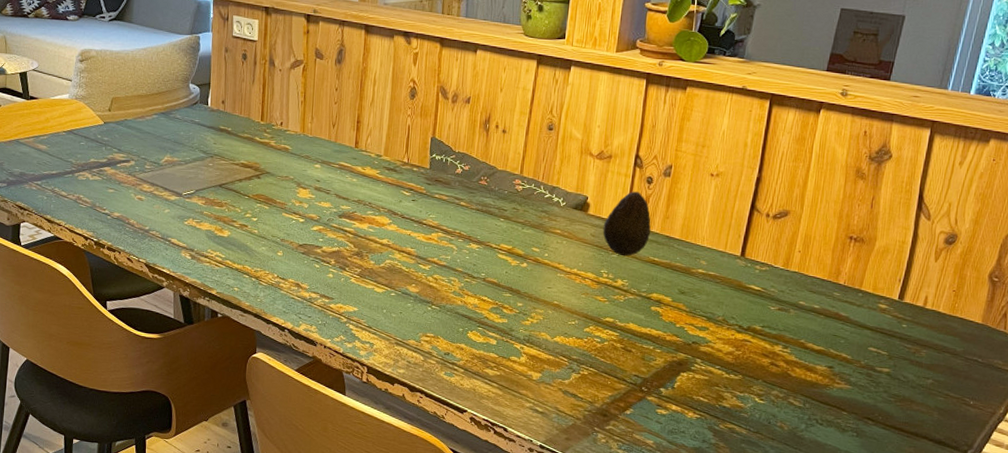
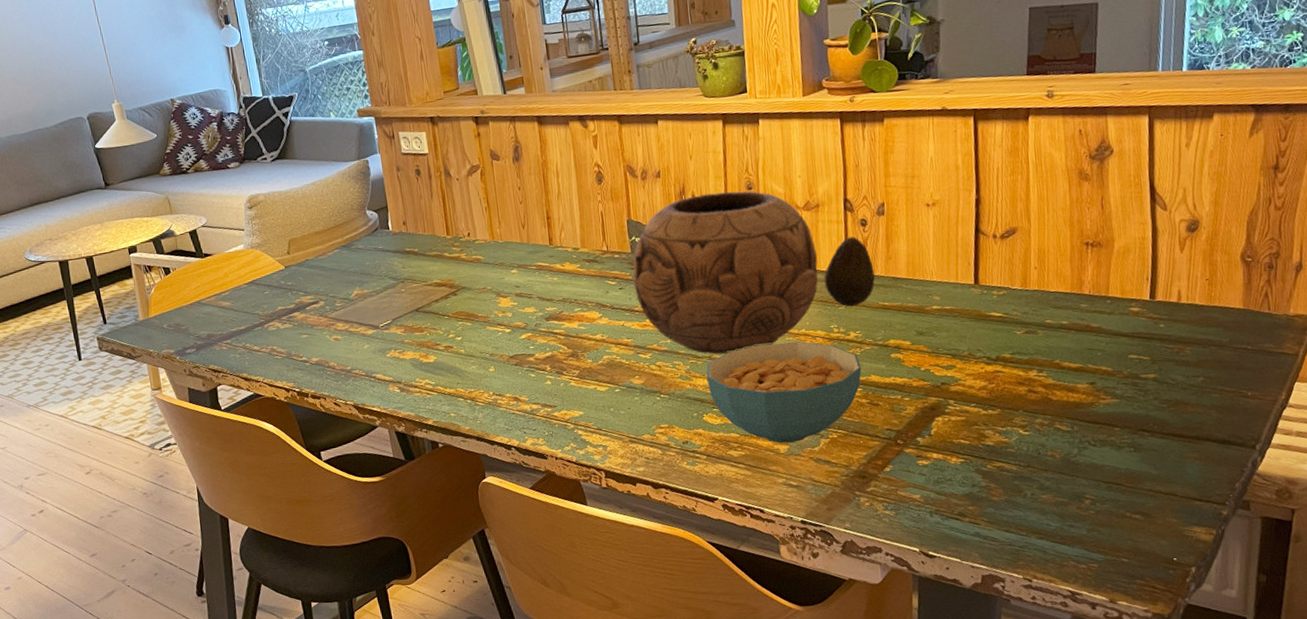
decorative bowl: none [426,126,602,279] -> present [633,191,818,355]
cereal bowl: none [477,275,622,372] -> present [706,341,862,444]

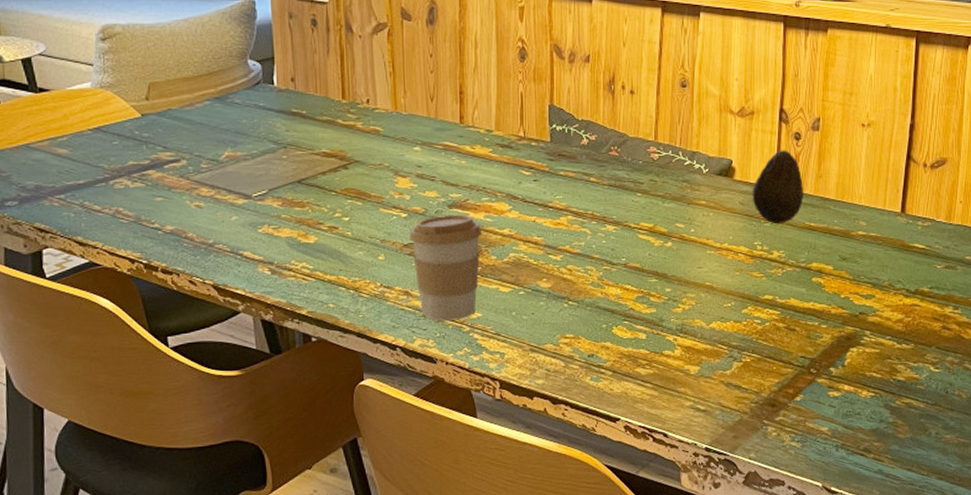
coffee cup: none [513,325,578,421] -> present [408,214,482,321]
decorative bowl: present [633,191,818,355] -> none [550,86,748,262]
cereal bowl: present [706,341,862,444] -> none [620,255,782,364]

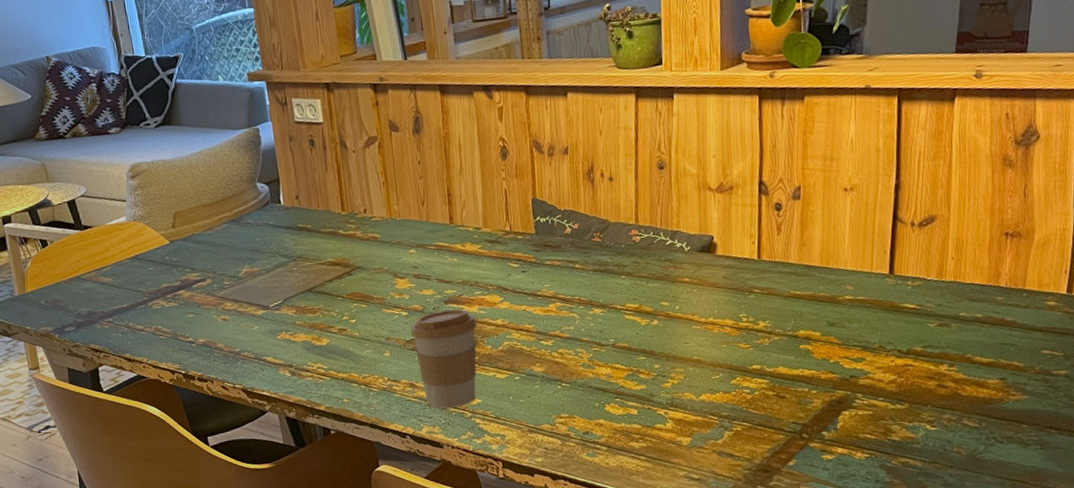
fruit: present [752,150,803,224] -> none [734,221,787,296]

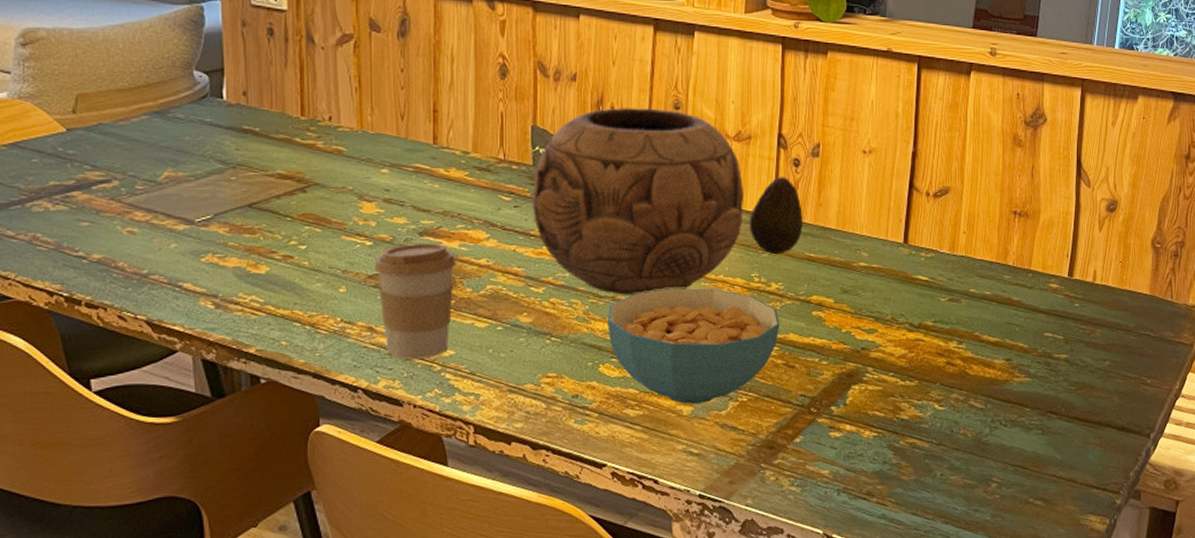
decorative bowl: none [536,170,729,343] -> present [532,108,745,295]
cereal bowl: none [609,330,769,436] -> present [607,287,780,404]
fruit: none [734,221,787,296] -> present [749,177,803,255]

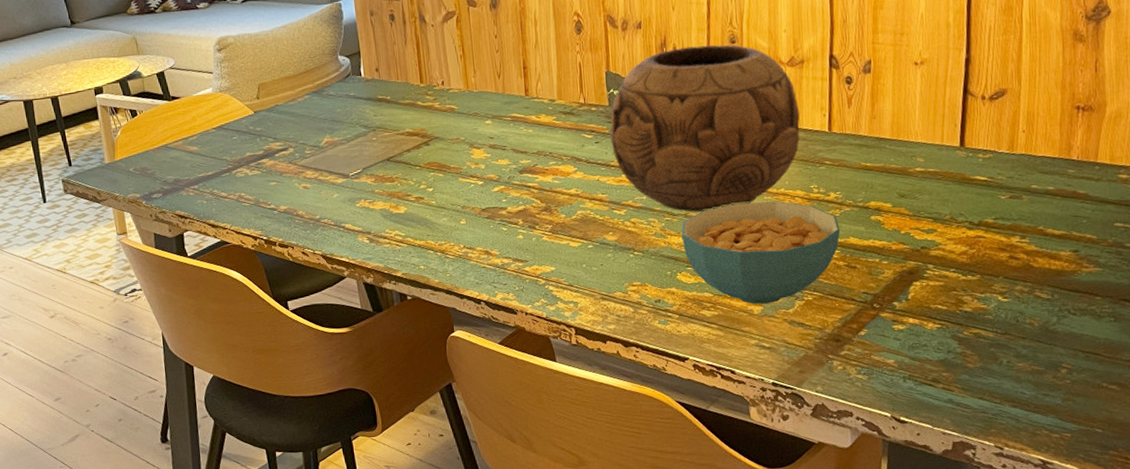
coffee cup: present [374,243,456,359] -> none [485,178,551,276]
fruit: present [749,177,803,255] -> none [805,94,858,167]

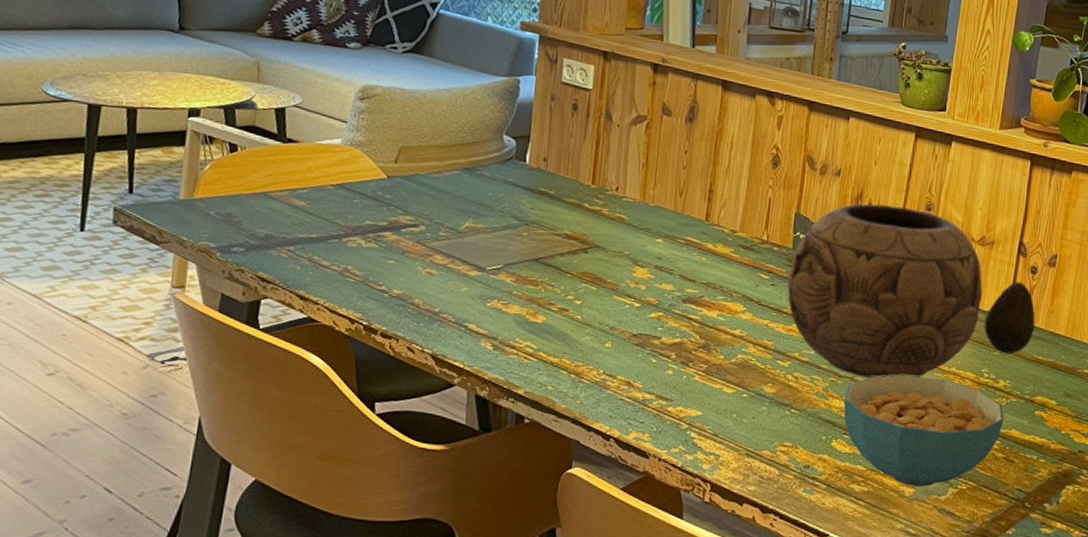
fruit: none [805,94,858,167] -> present [984,282,1035,354]

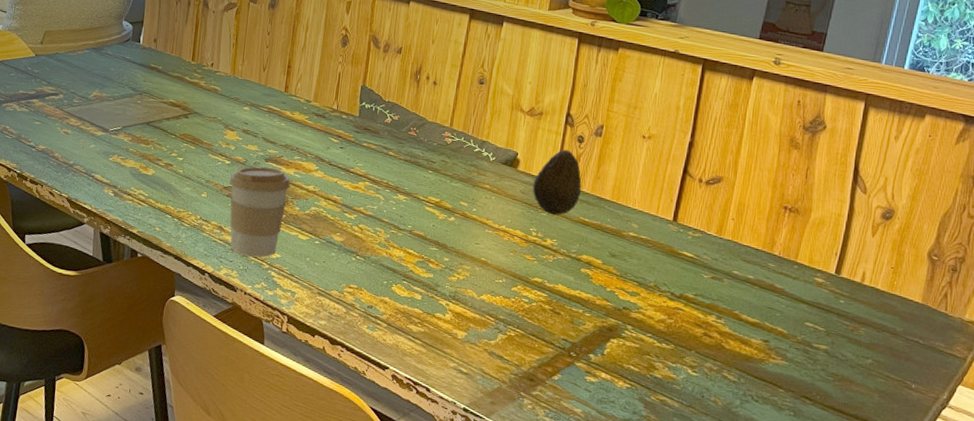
coffee cup: none [638,309,713,417] -> present [229,166,291,258]
decorative bowl: present [787,204,983,378] -> none [354,78,532,233]
cereal bowl: present [843,374,1004,487] -> none [403,230,551,331]

